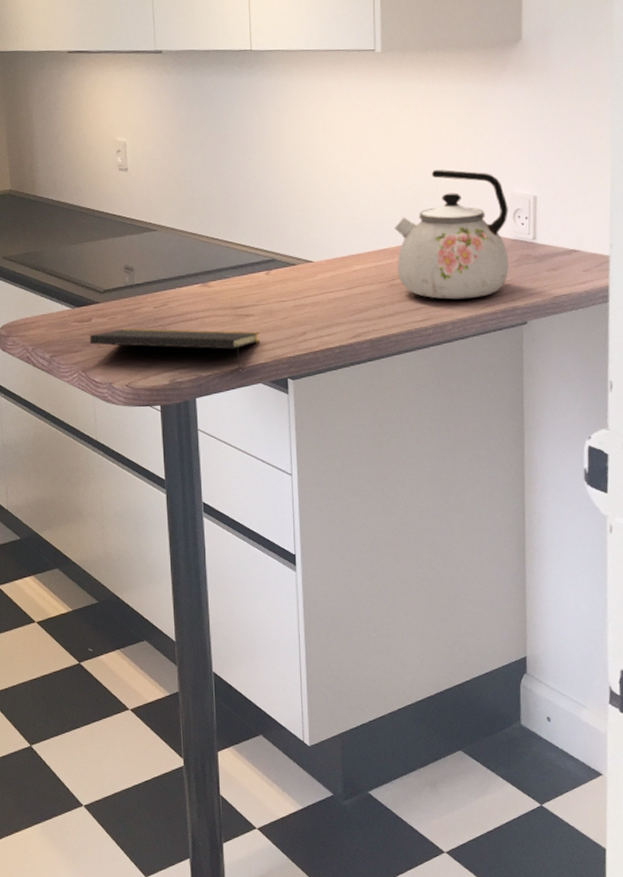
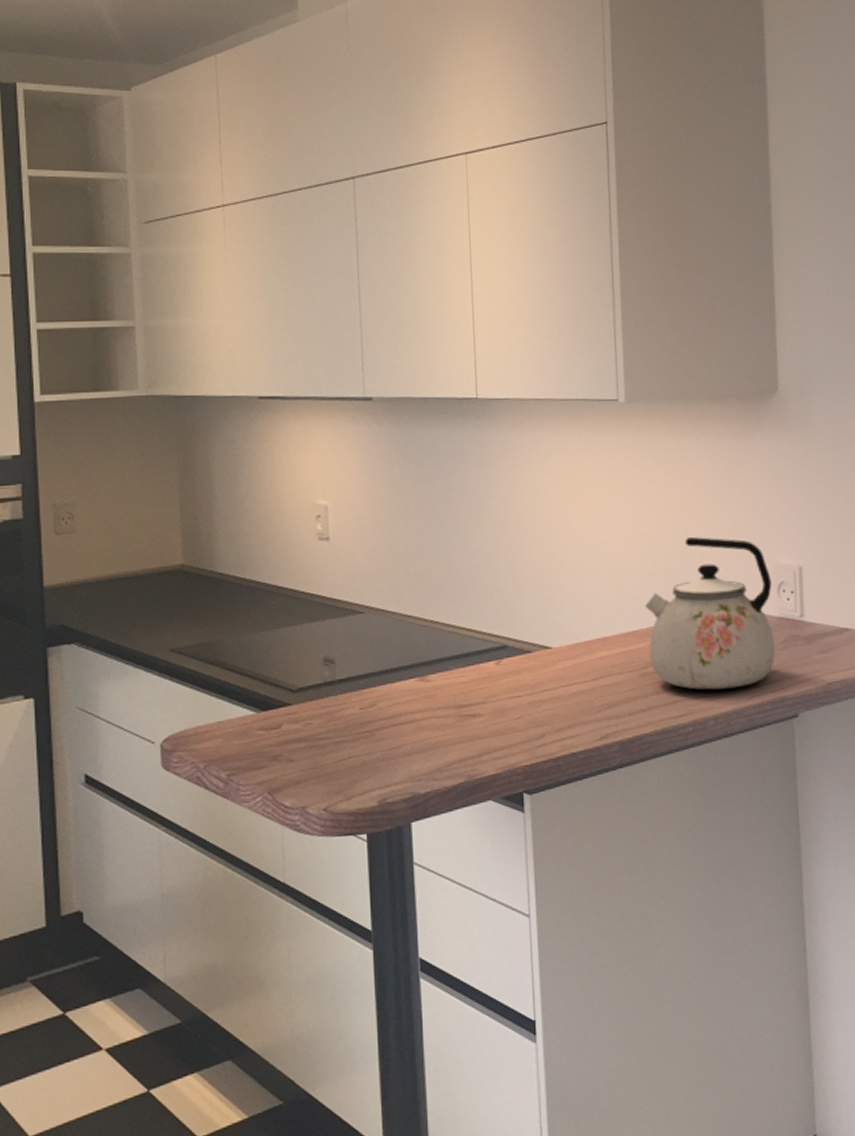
notepad: present [89,328,259,370] -> none [277,735,489,784]

